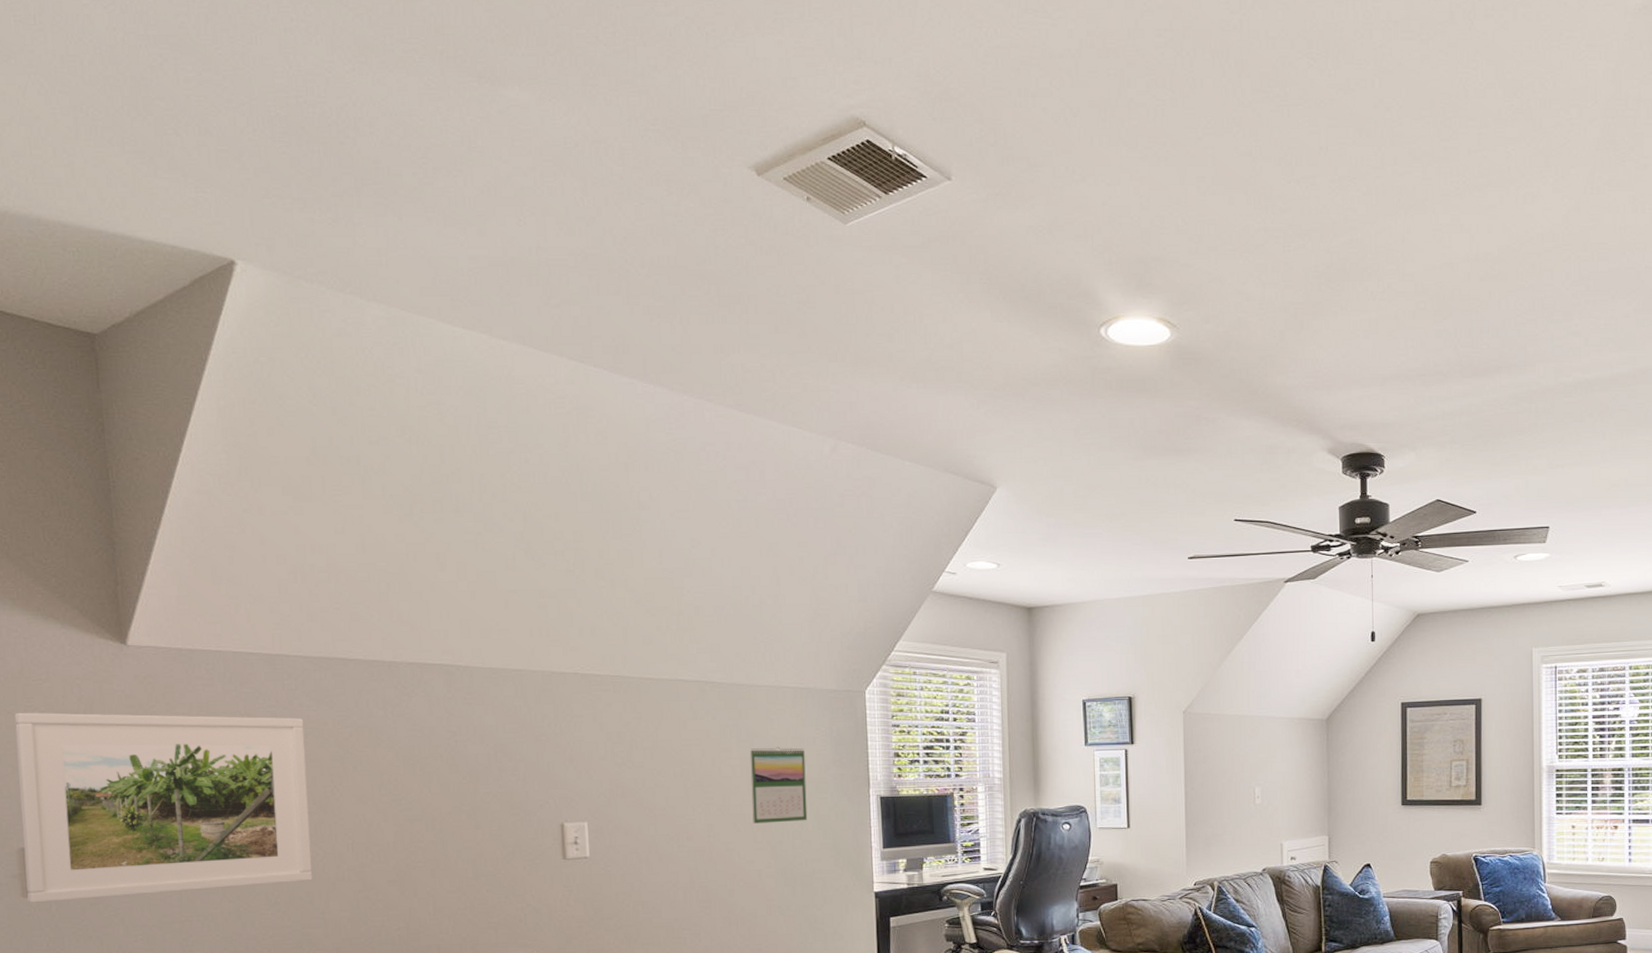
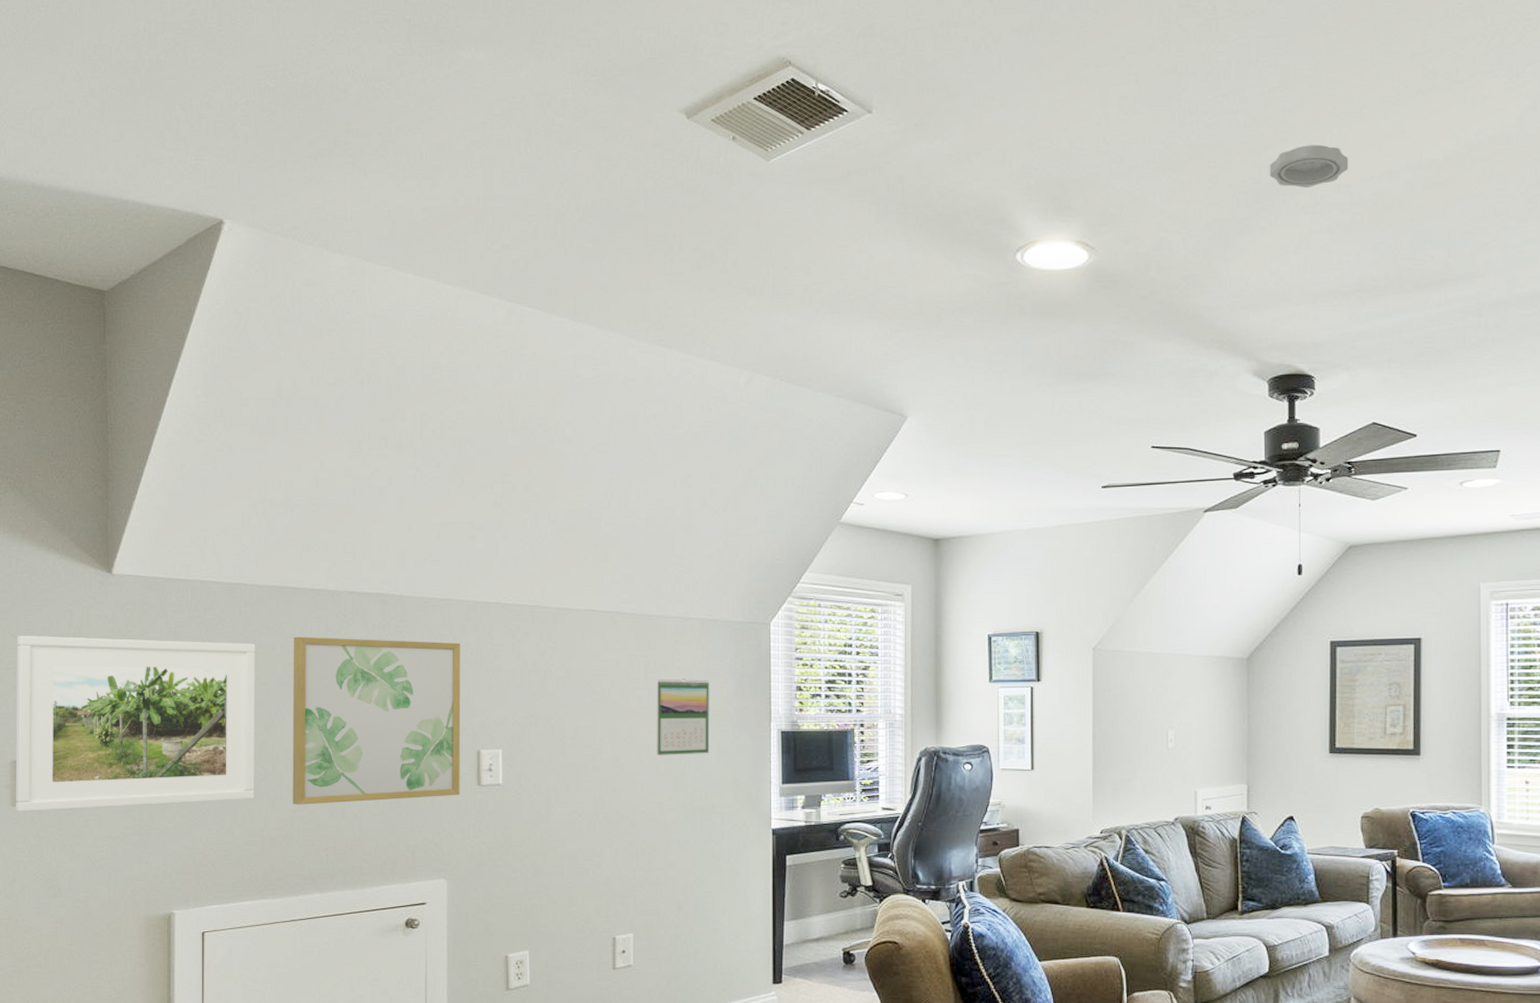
wall art: none [346,710,544,885] -> present [292,636,461,805]
smoke detector: none [1339,234,1413,275] -> present [1269,144,1349,188]

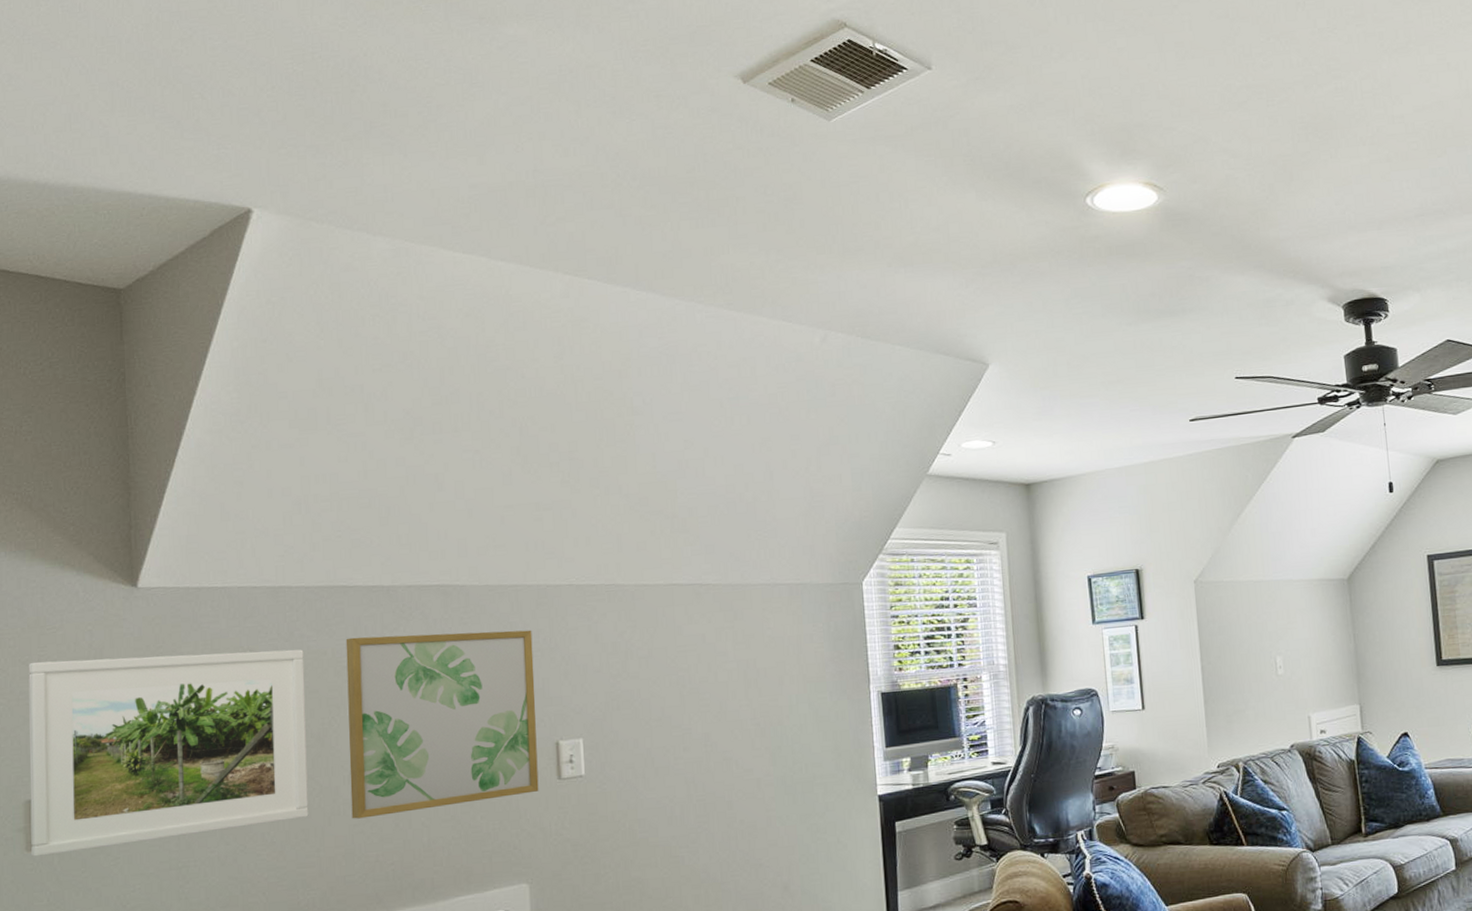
calendar: present [656,678,709,755] -> none [746,647,807,730]
smoke detector: present [1269,144,1349,188] -> none [1325,79,1401,121]

